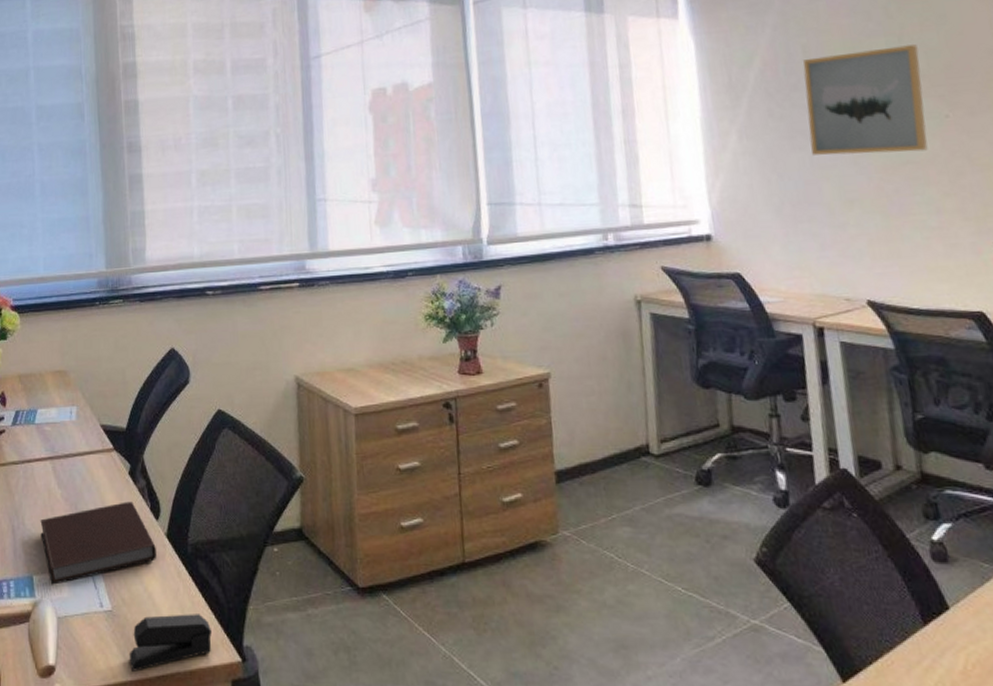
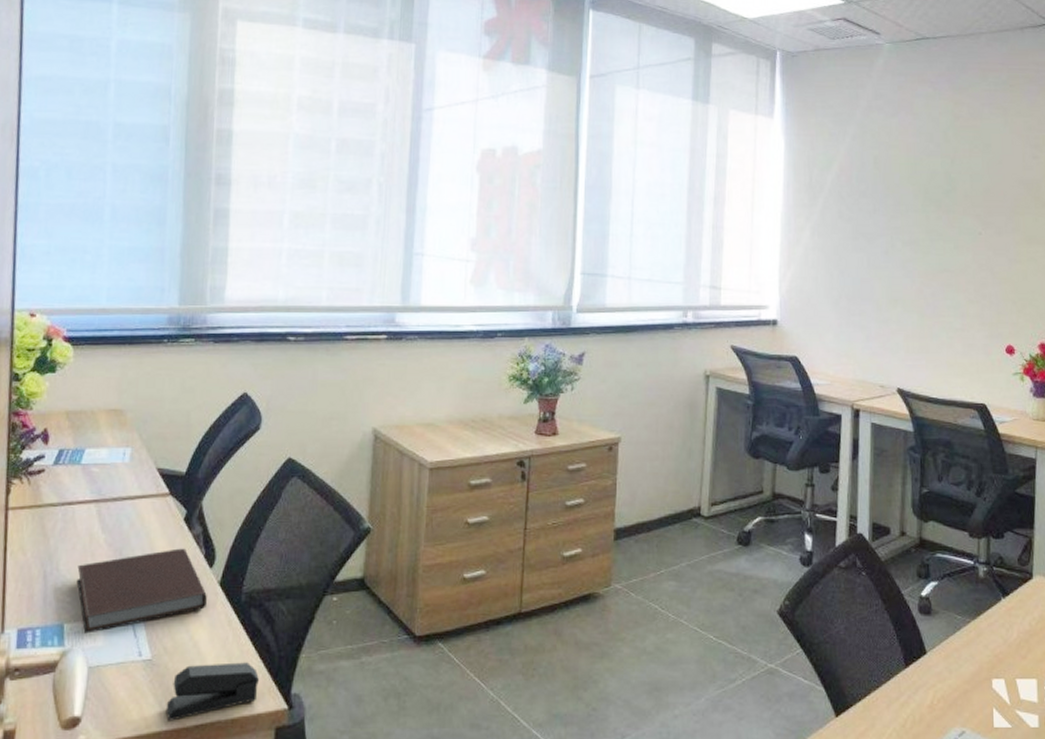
wall art: present [803,44,928,155] -> none [869,167,966,262]

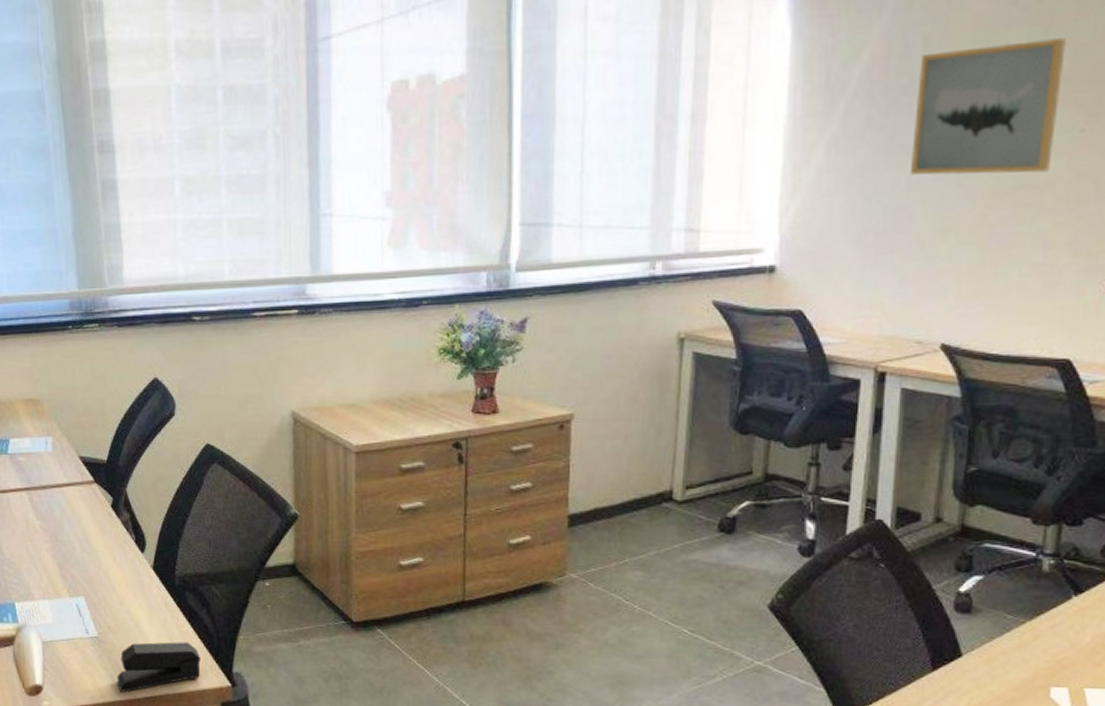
notebook: present [76,548,207,634] -> none [19,534,143,612]
wall art: none [869,167,966,262] -> present [909,38,1066,175]

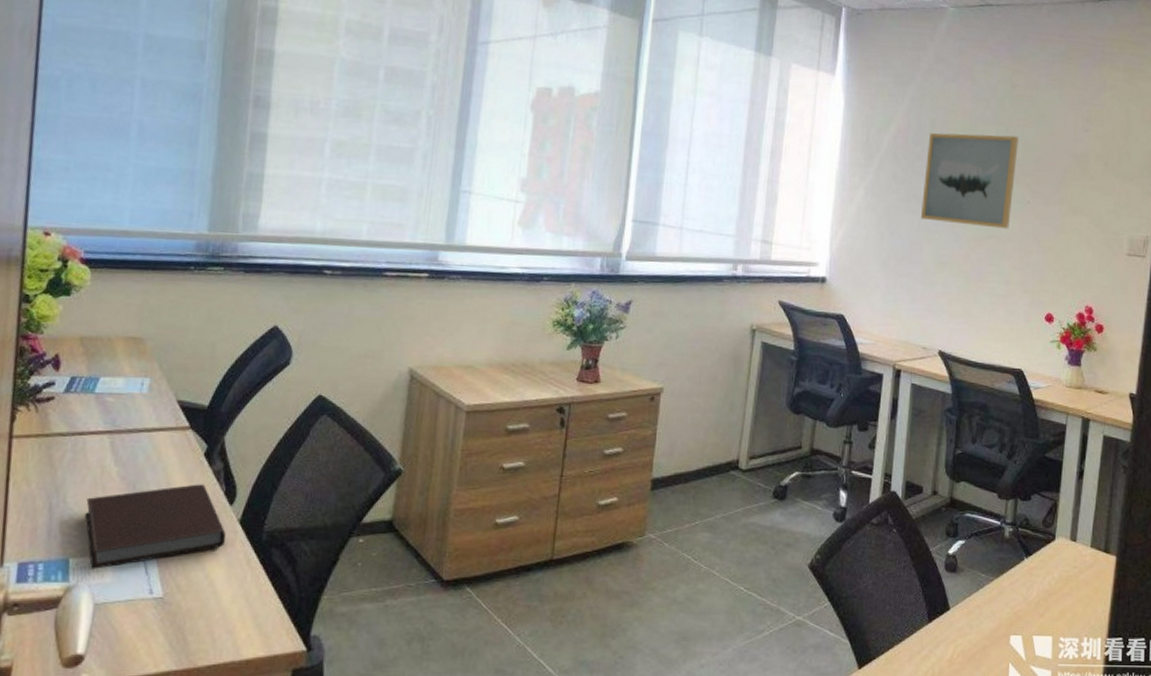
notebook: none [19,534,143,612] -> present [85,484,226,569]
stapler: present [116,642,202,693] -> none [176,602,278,661]

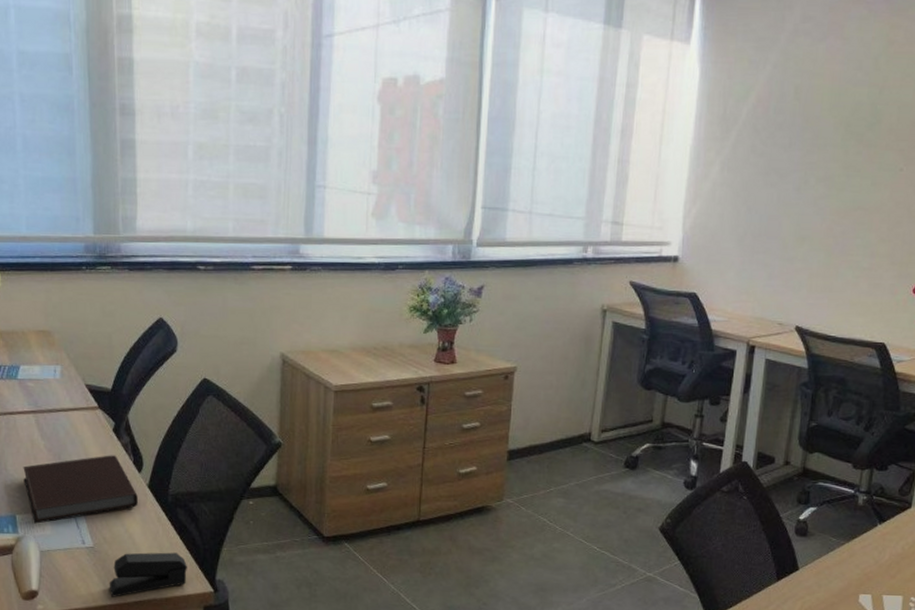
stapler: none [176,602,278,661] -> present [109,552,188,597]
wall art: present [920,132,1019,229] -> none [780,98,894,199]

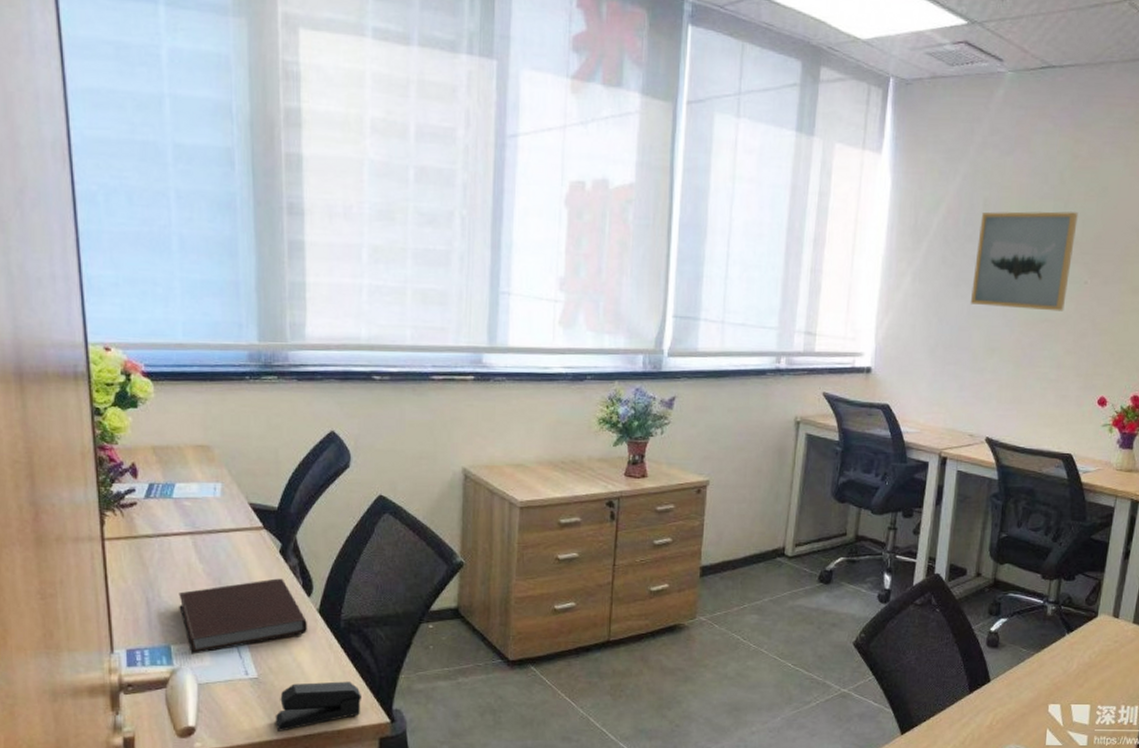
wall art: none [780,98,894,199] -> present [970,211,1078,312]

